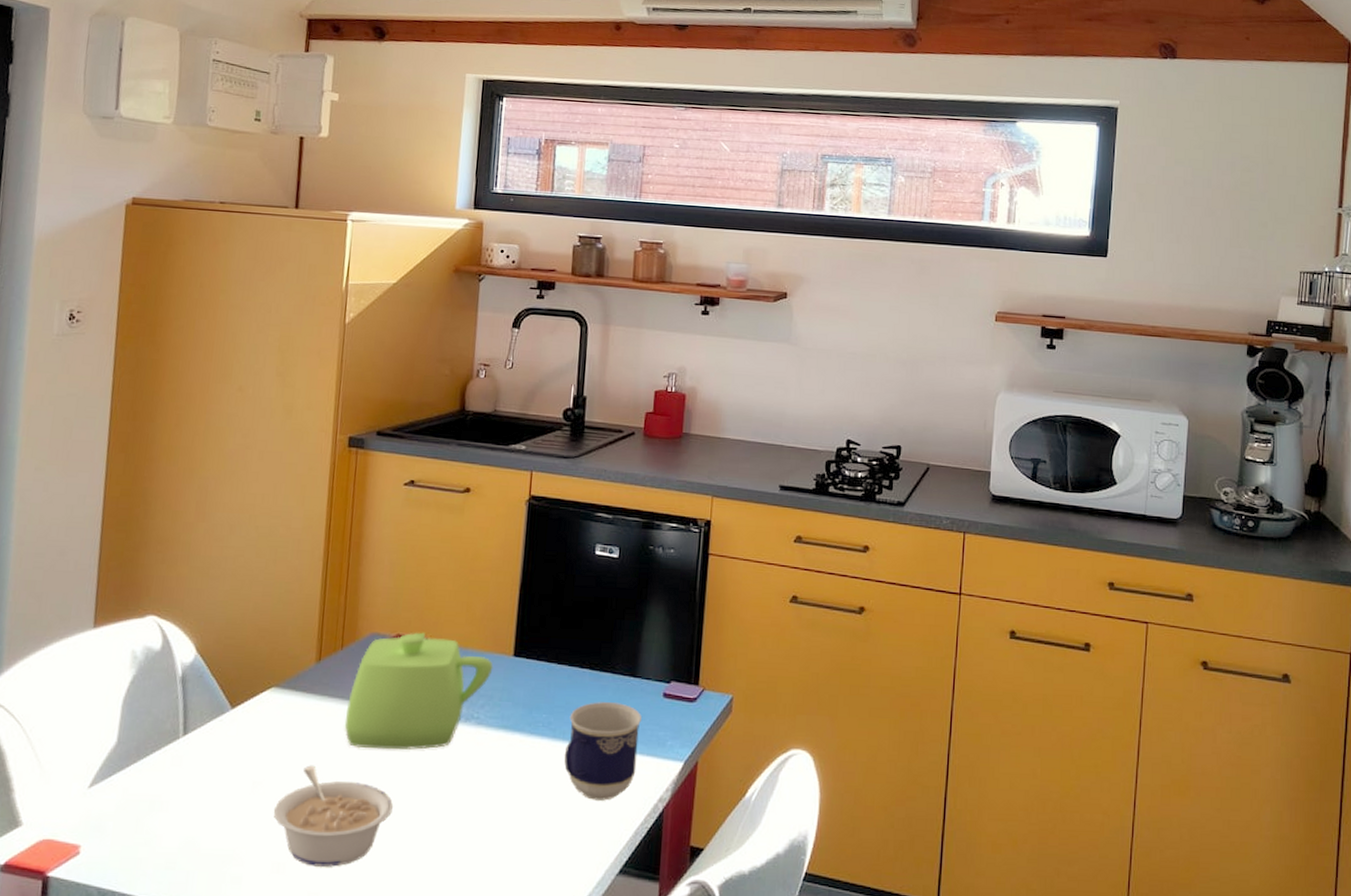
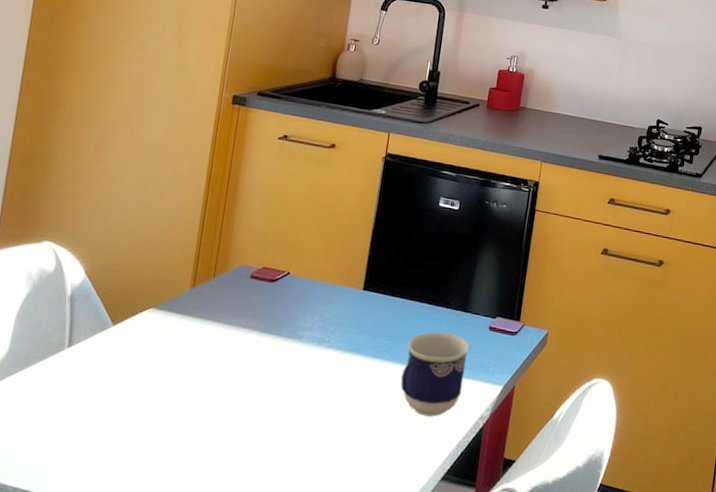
legume: present [273,765,394,867] -> none [143,377,250,467]
teapot: present [344,632,493,750] -> none [211,265,345,367]

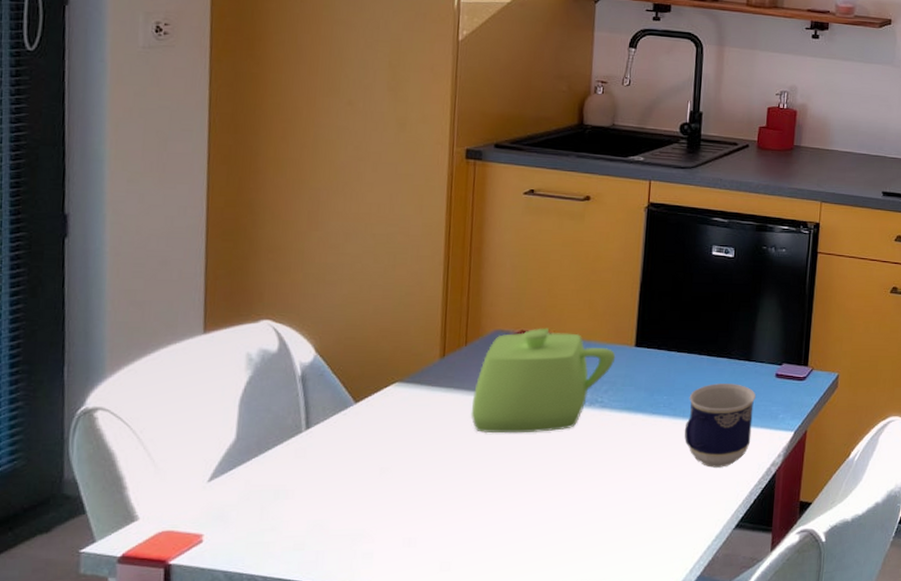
teapot: none [211,265,345,367] -> present [471,328,616,434]

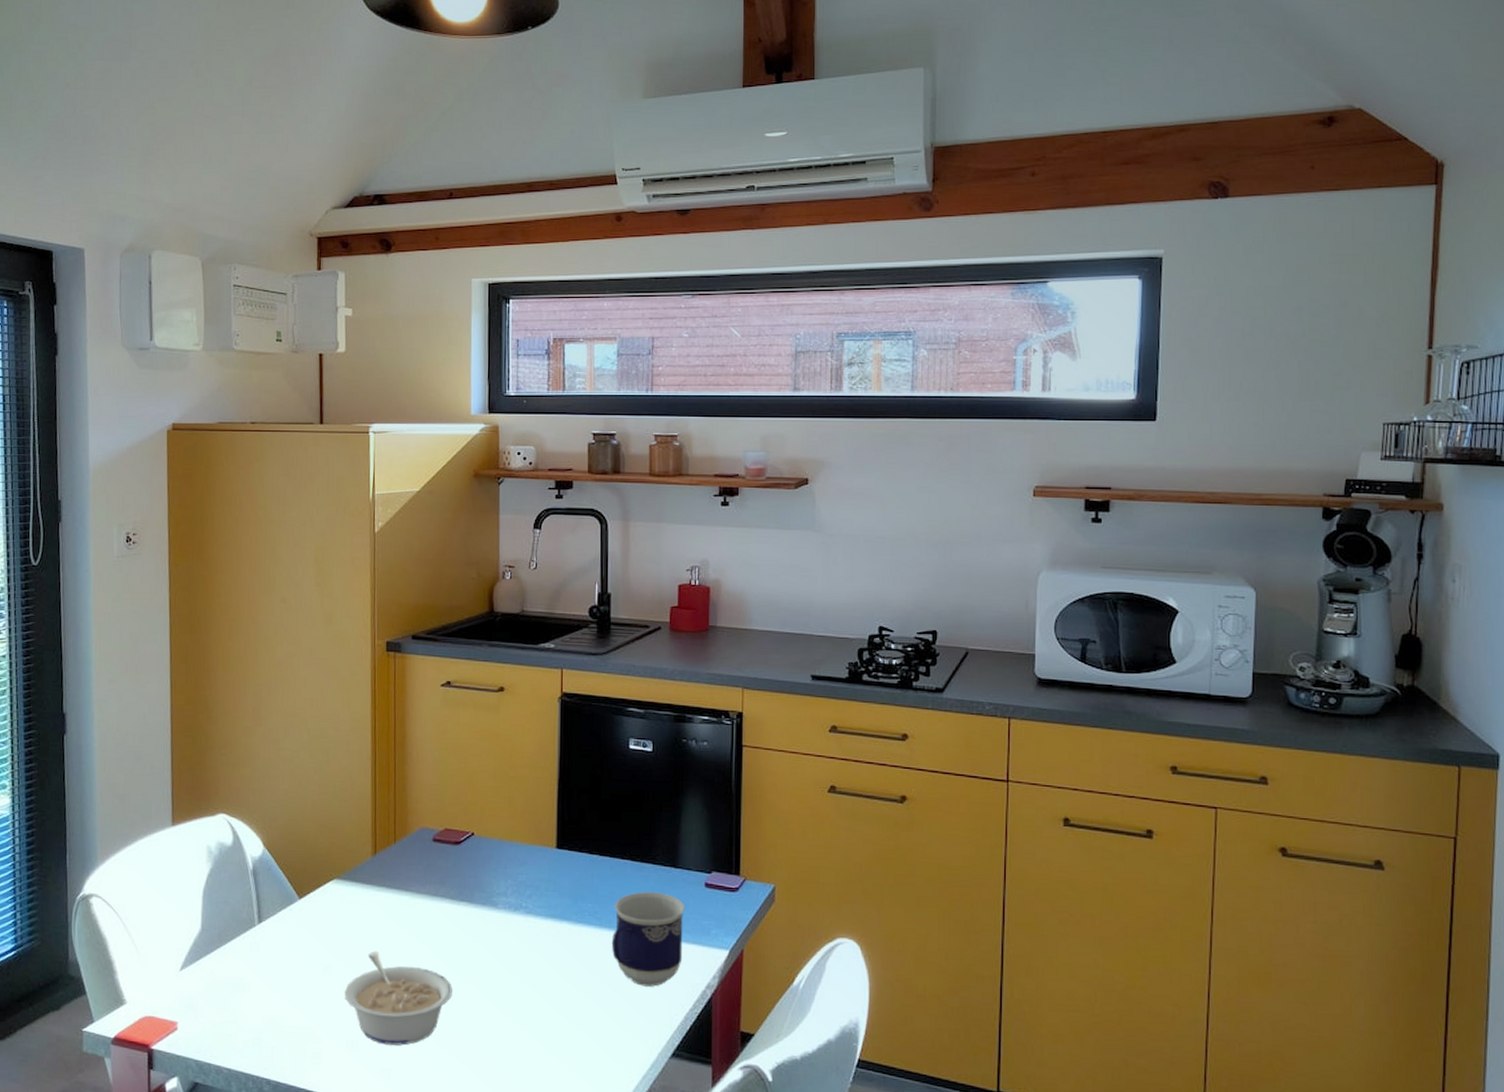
legume: none [402,450,522,539] -> present [344,951,454,1045]
teapot: present [471,328,616,434] -> none [402,826,538,938]

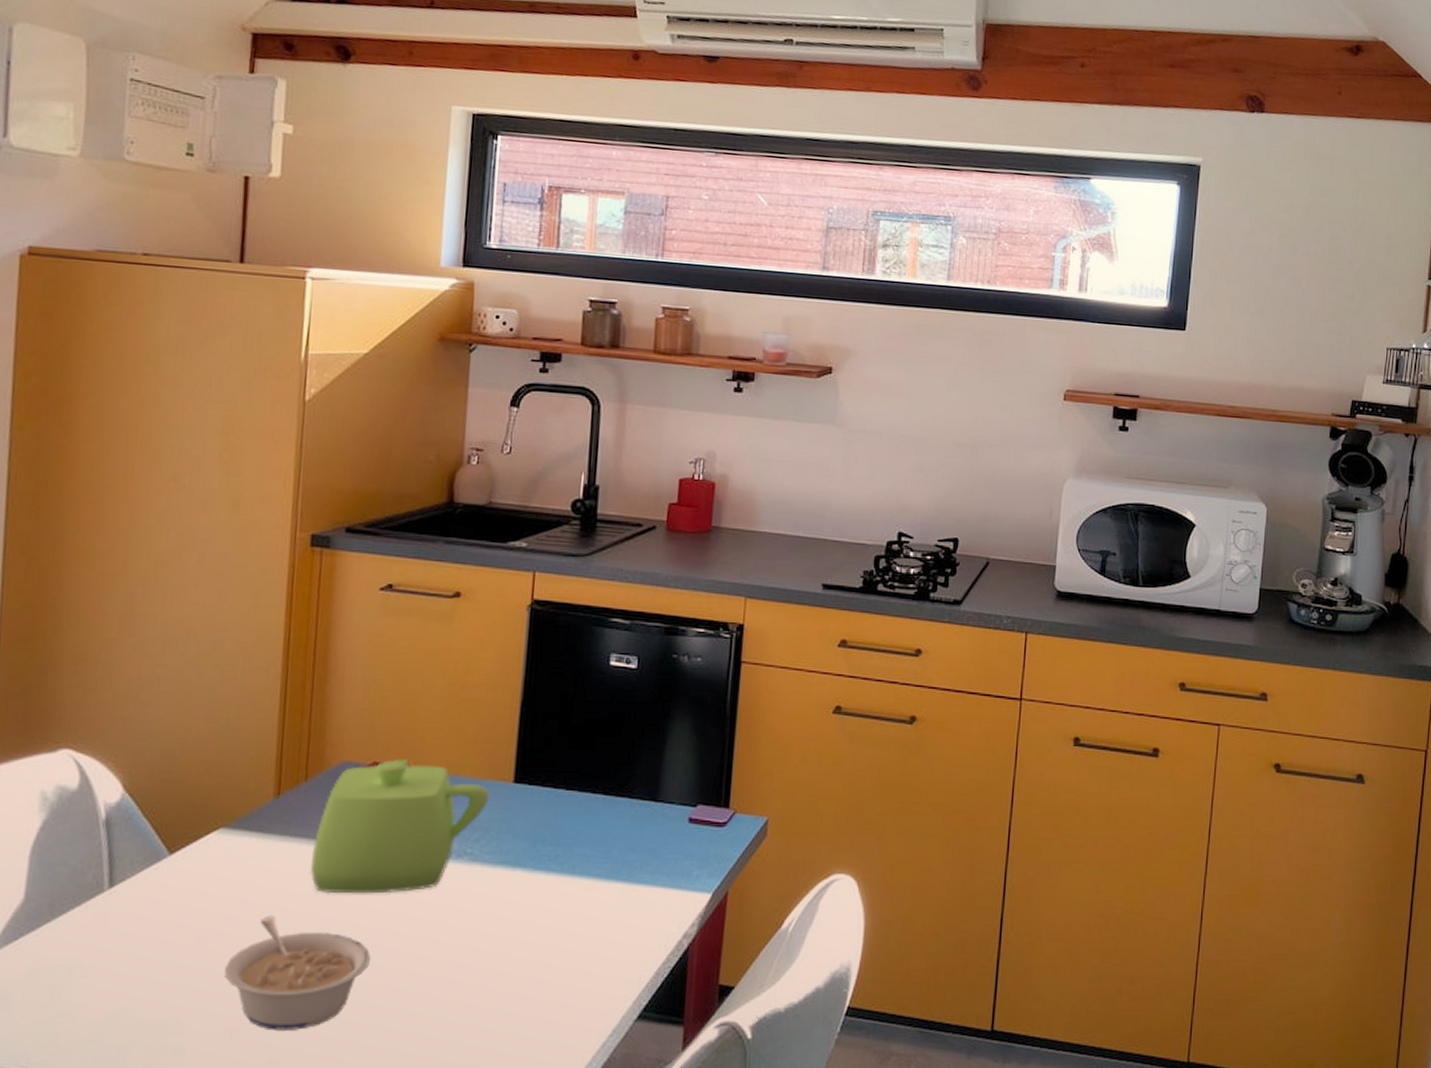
teapot: none [402,826,538,938] -> present [310,759,490,894]
cup: present [612,892,684,987] -> none [574,831,663,940]

